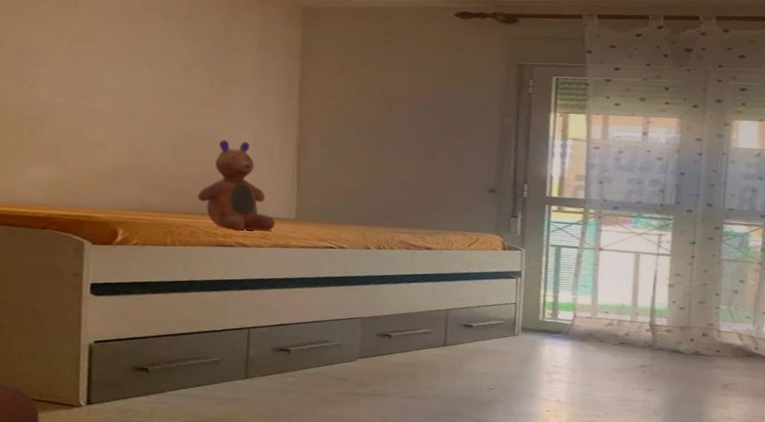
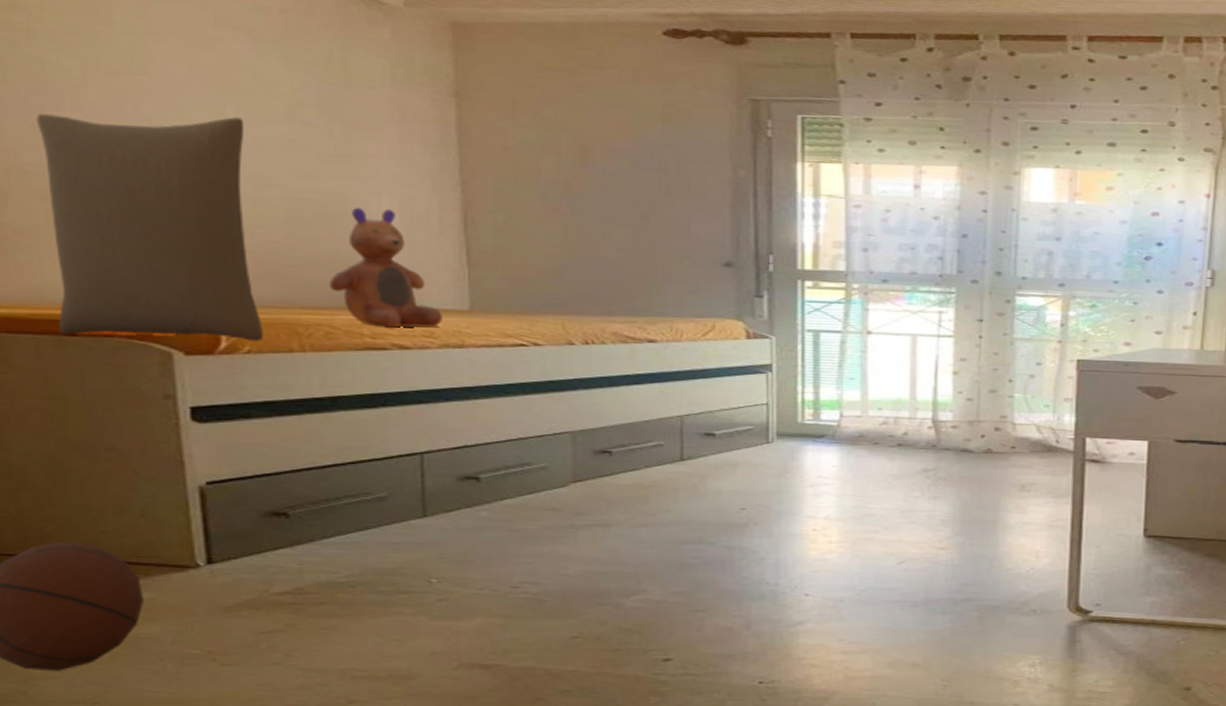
pillow: none [12,70,154,237] -> present [36,114,263,342]

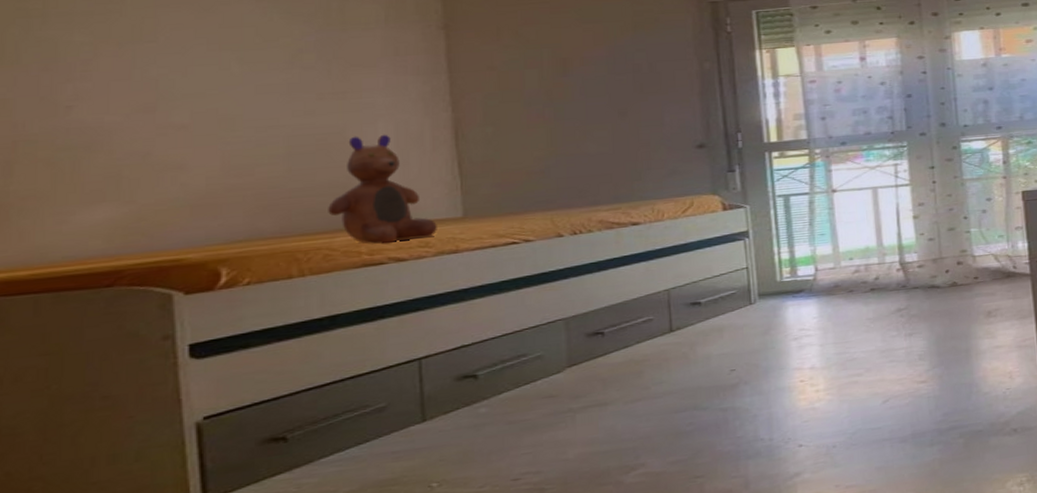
pillow: present [36,114,263,342] -> none [46,69,263,291]

